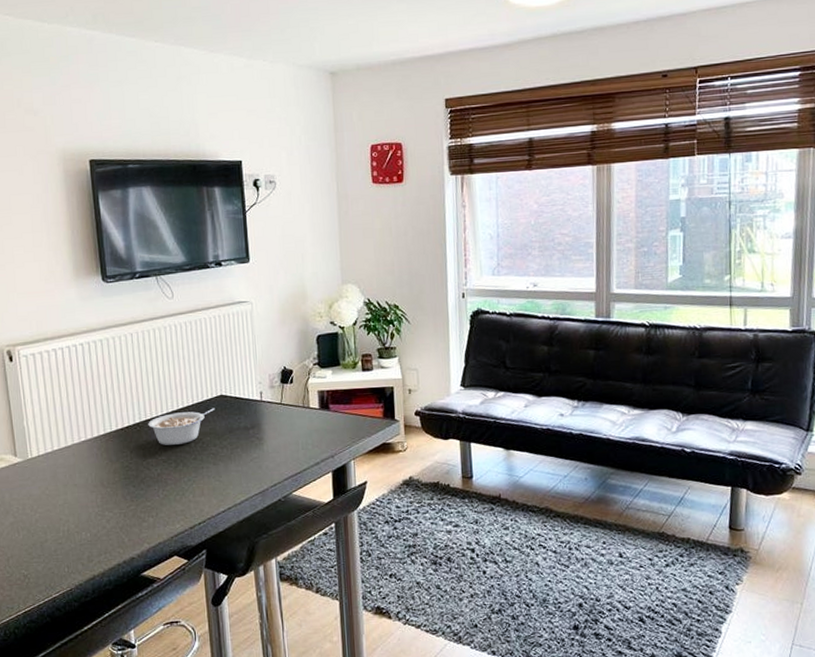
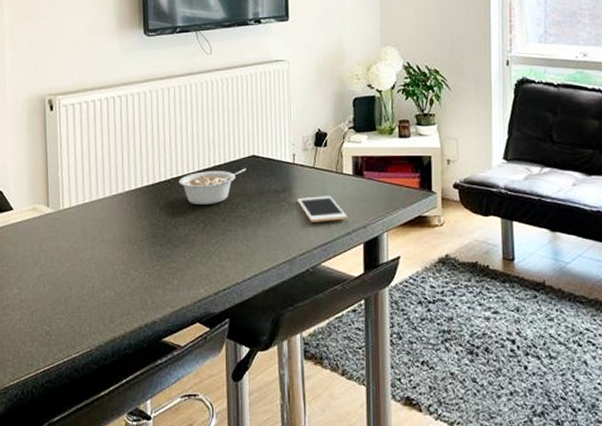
cell phone: none [266,429,316,455] -> present [296,196,347,222]

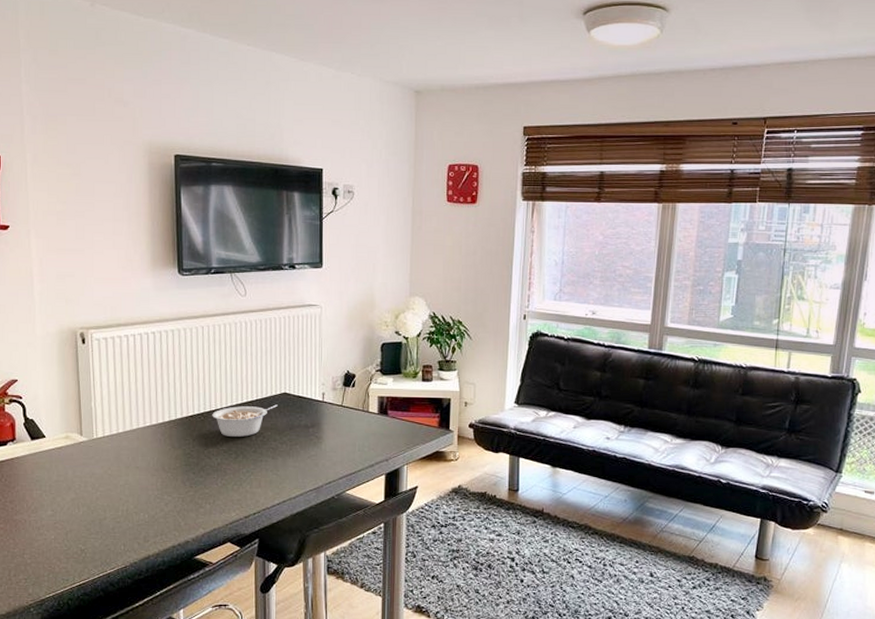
cell phone: present [296,196,347,222] -> none [325,431,371,455]

